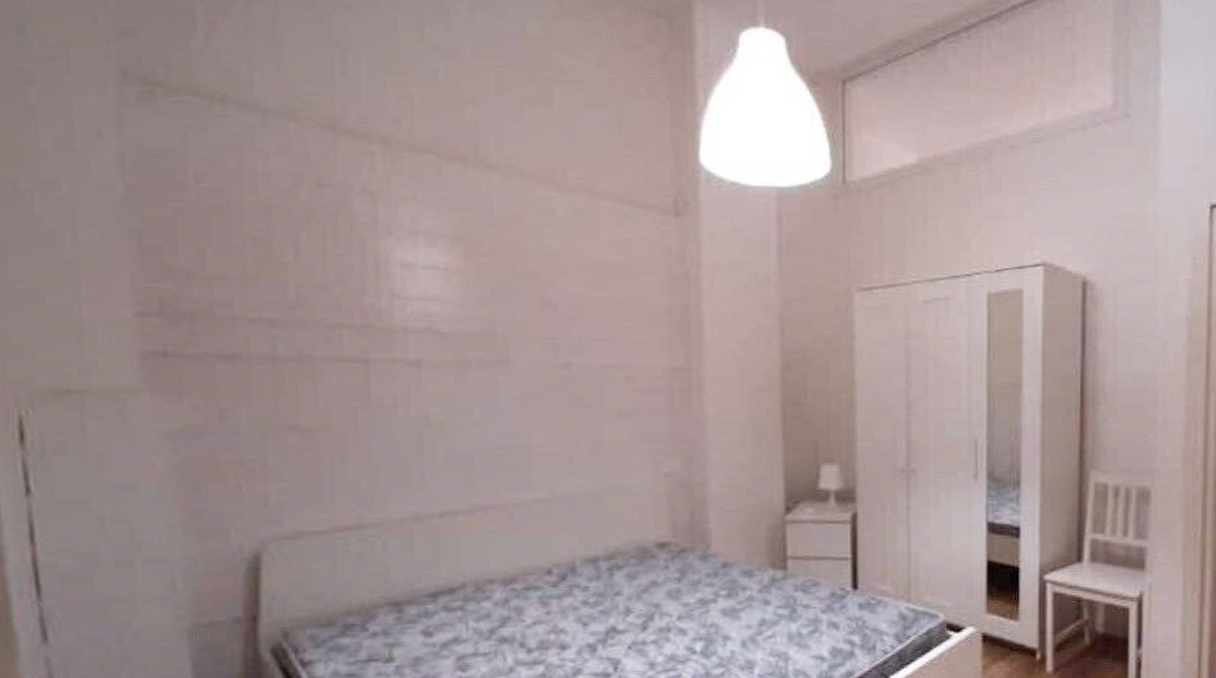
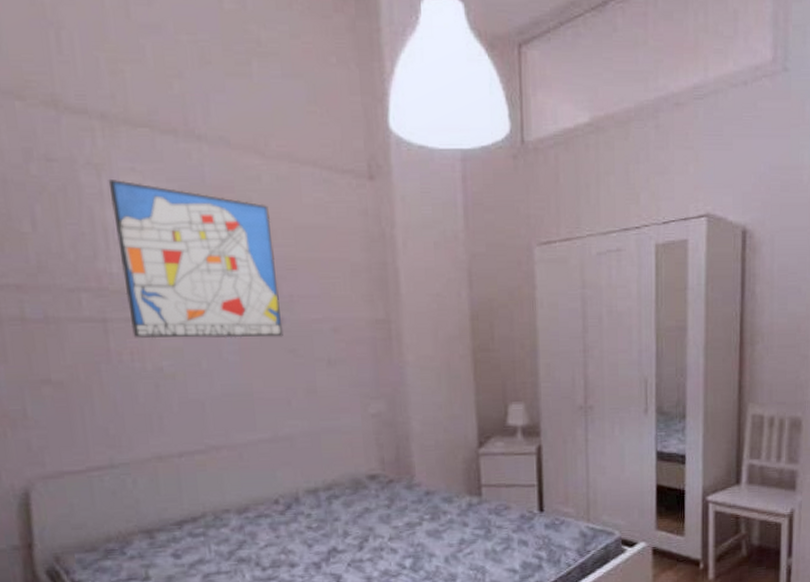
wall art: none [385,208,569,384] -> present [108,180,283,339]

